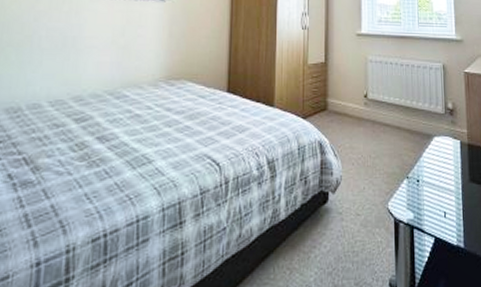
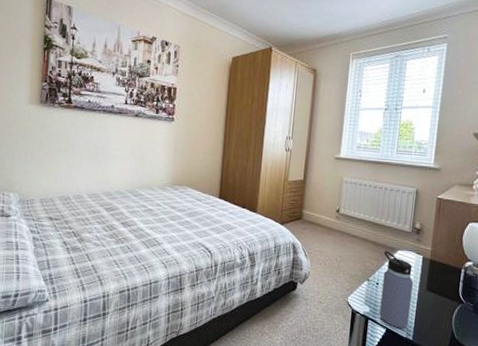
water bottle: none [419,139,457,235] -> present [379,251,413,329]

